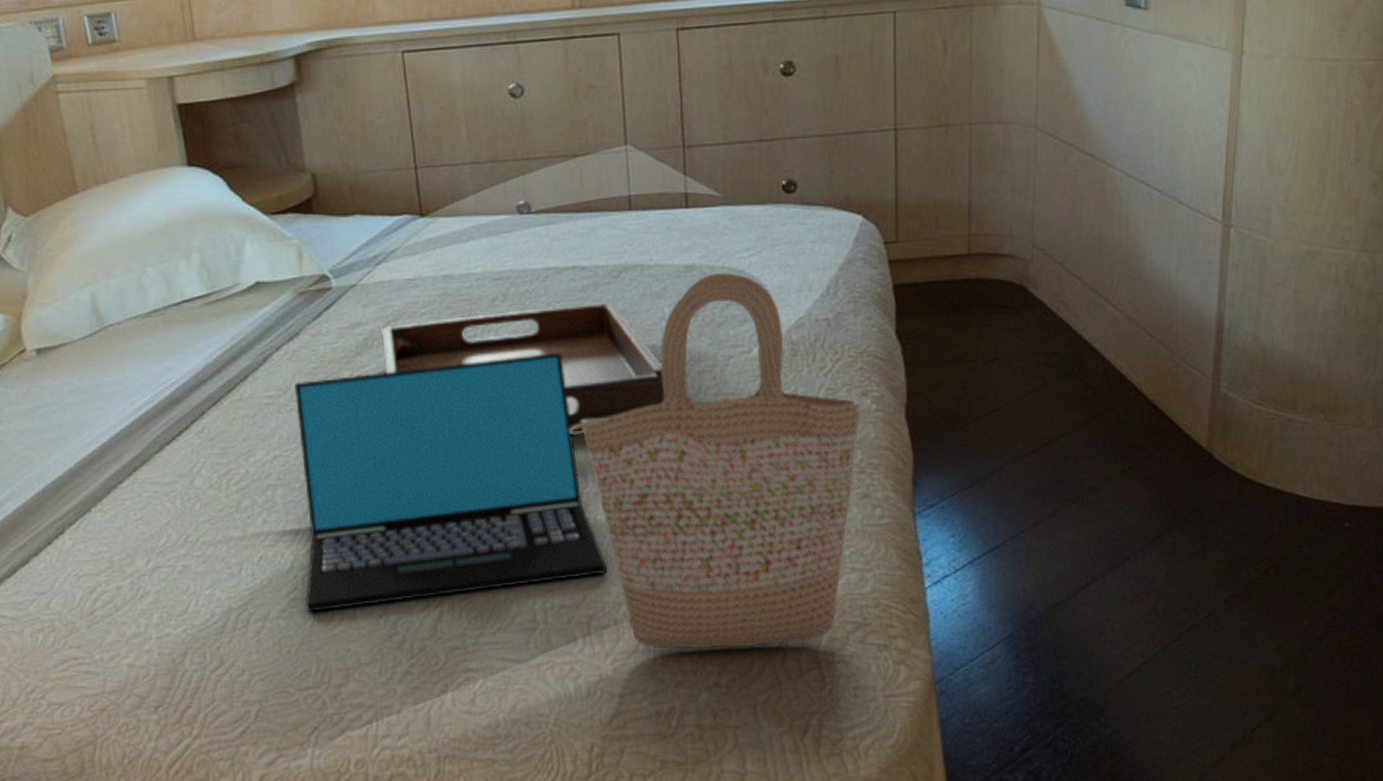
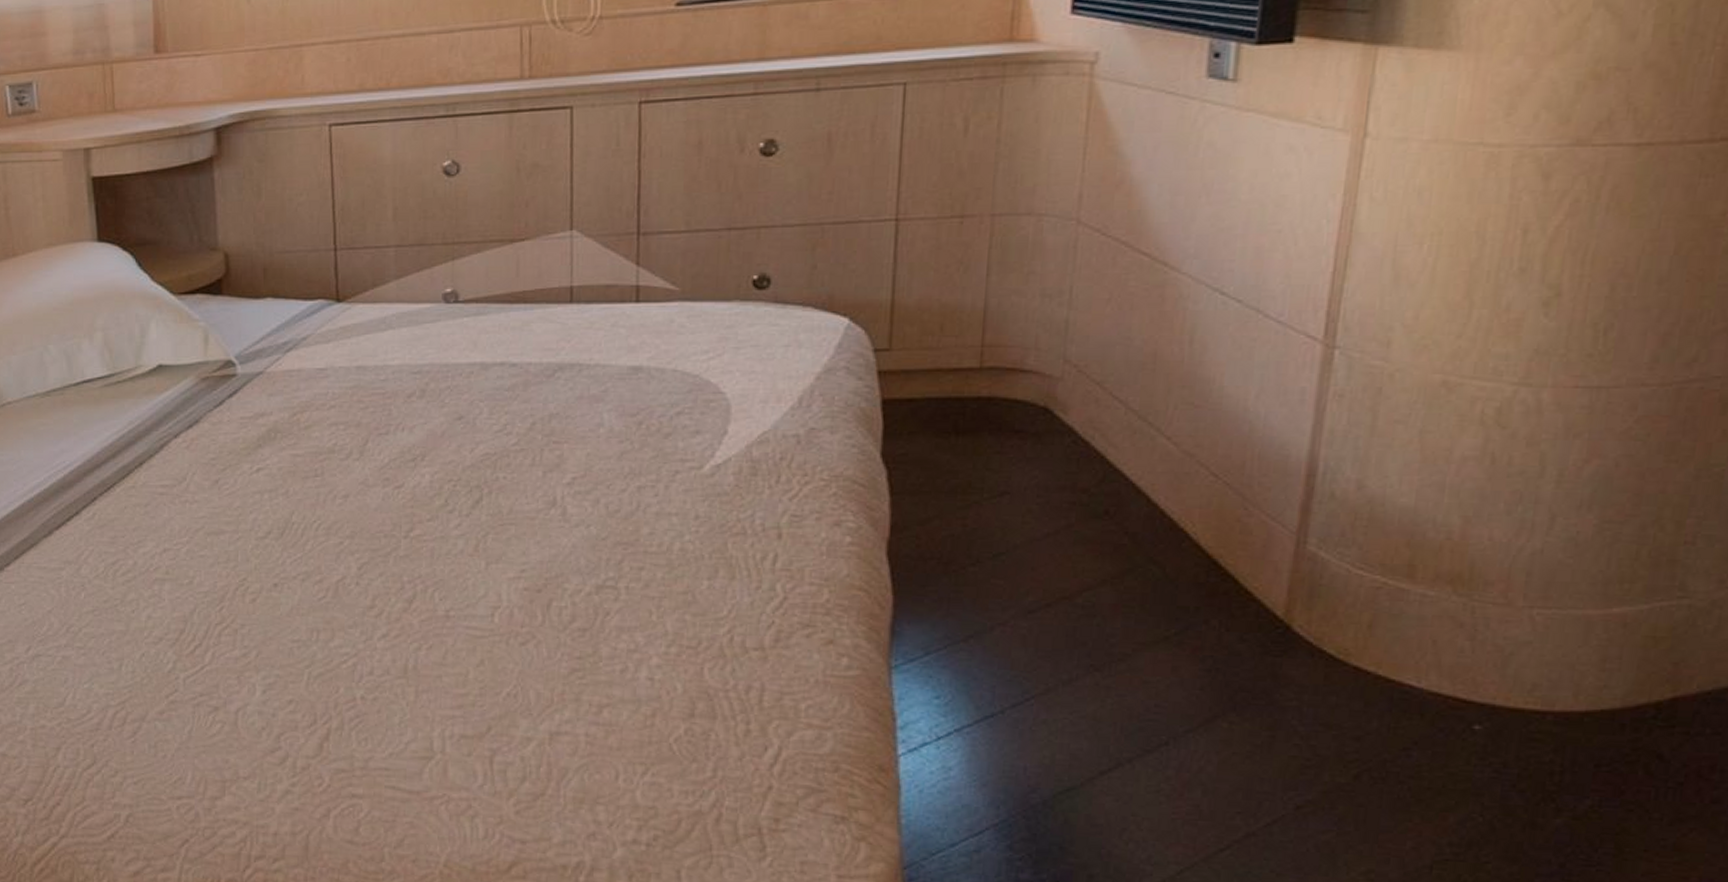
laptop: present [295,352,608,612] -> none [185,456,518,717]
serving tray: present [380,302,665,431] -> none [284,403,597,544]
shopping bag: present [569,272,872,649] -> none [484,376,846,803]

